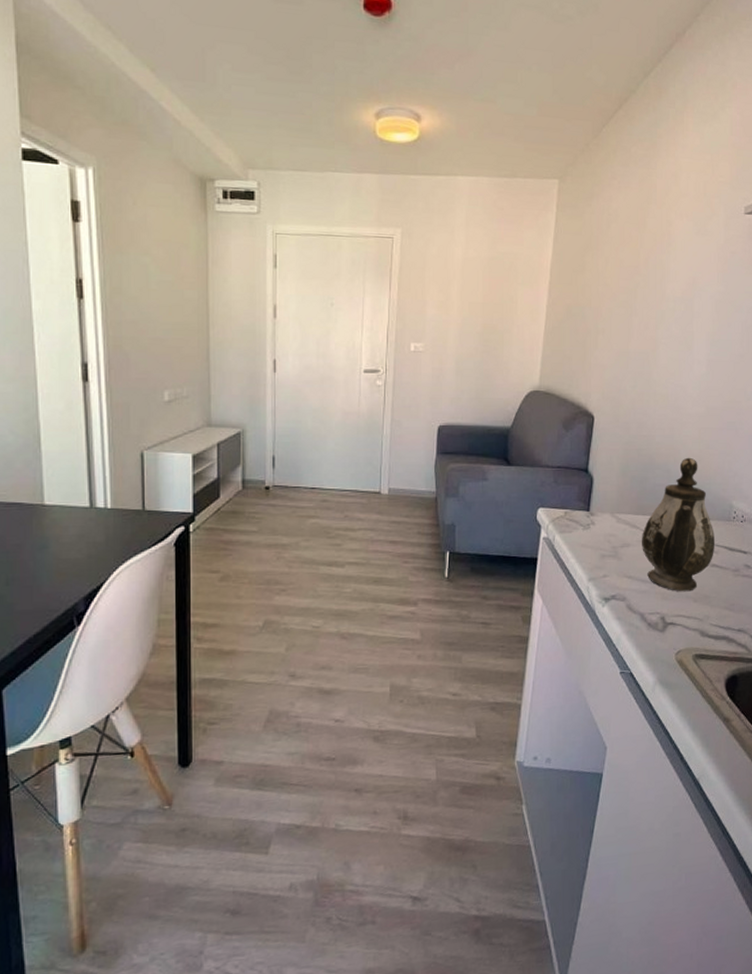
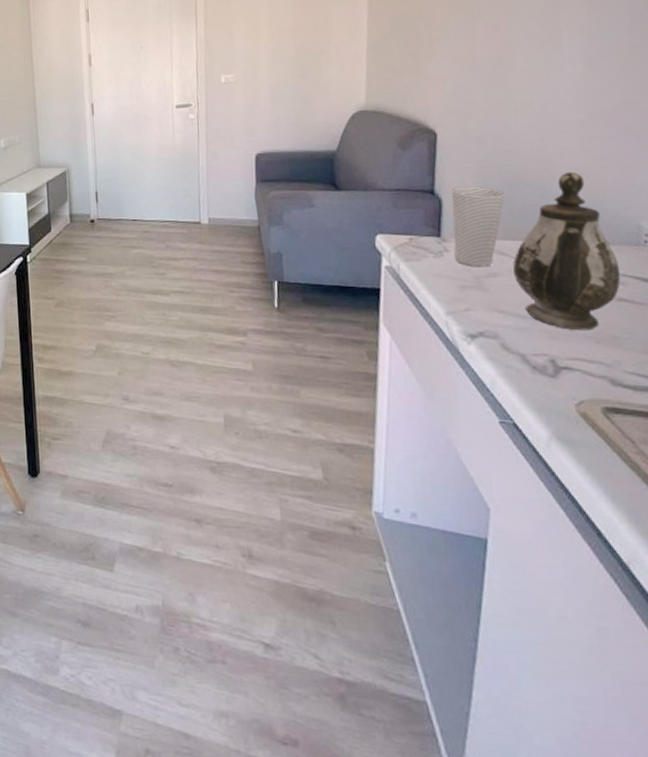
cup: none [599,466,641,539] -> present [451,186,505,267]

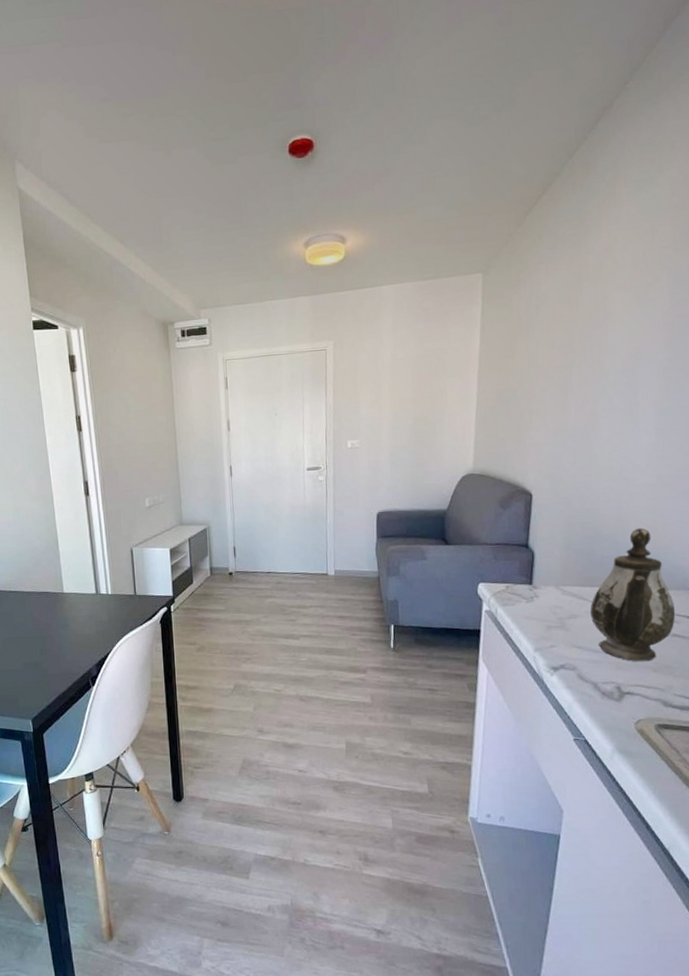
cup: present [451,186,505,267] -> none [542,540,586,610]

